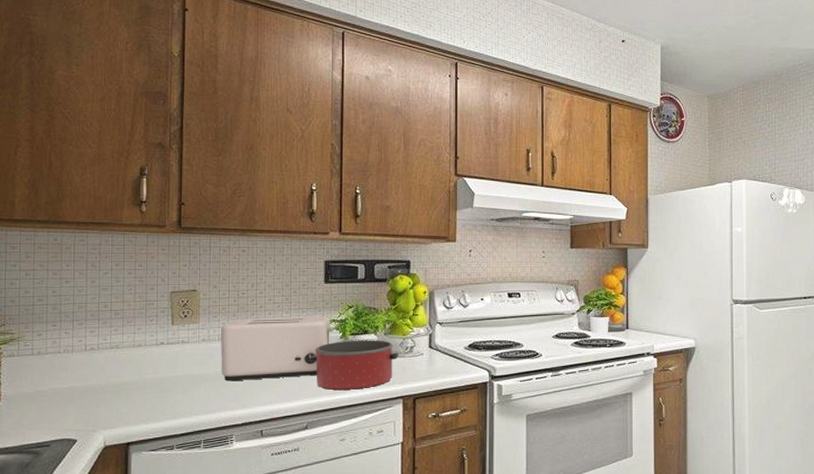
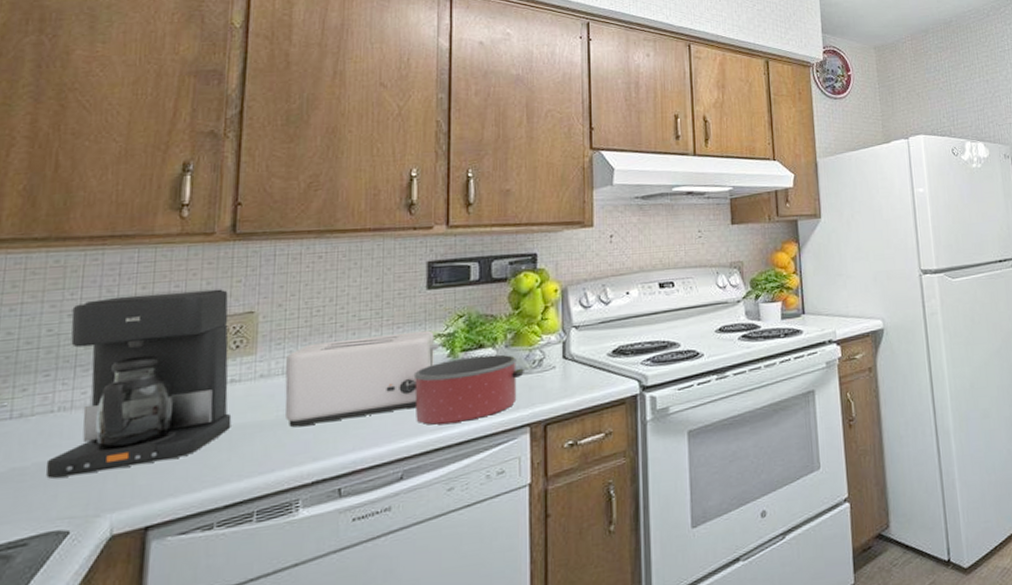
coffee maker: none [58,270,183,401] -> present [46,289,232,479]

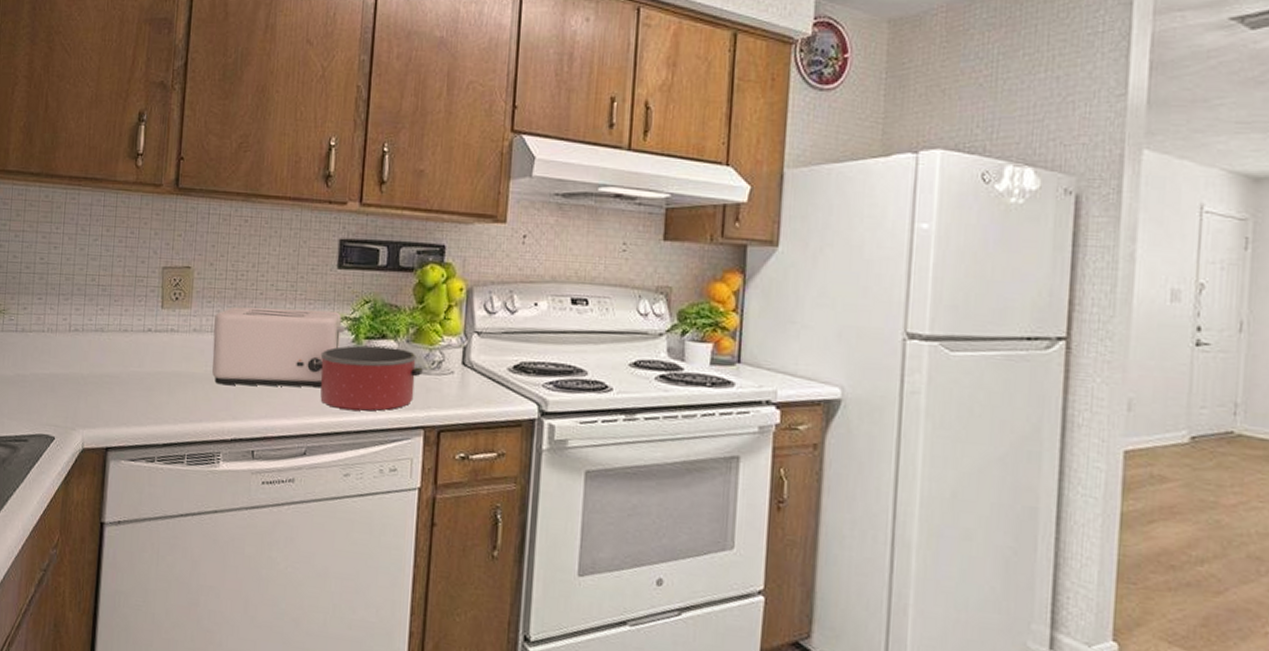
coffee maker: present [46,289,232,479] -> none [39,235,171,393]

